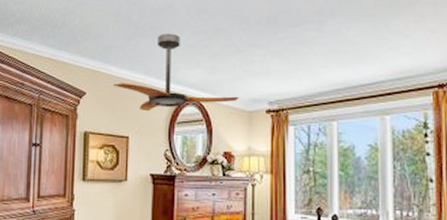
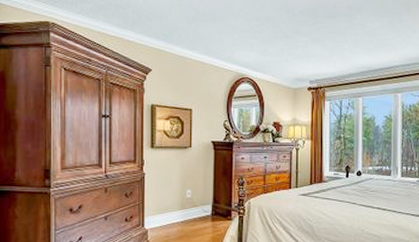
ceiling fan: present [113,33,239,112] -> none [177,18,286,87]

